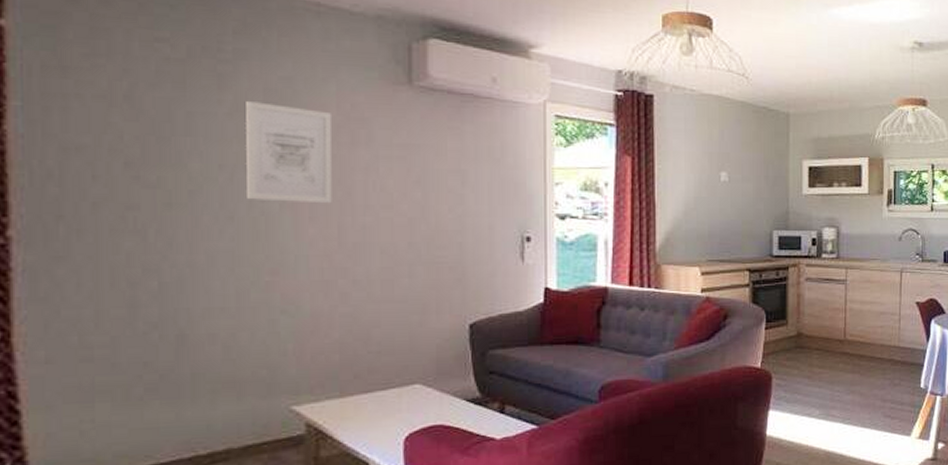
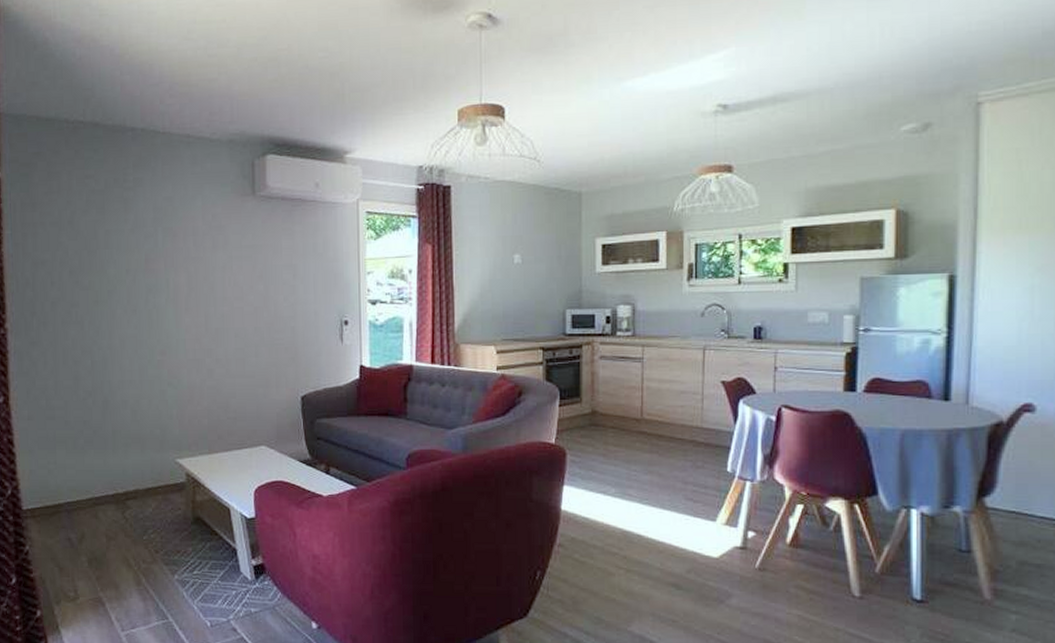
wall art: present [246,100,333,204] -> none [142,218,200,298]

